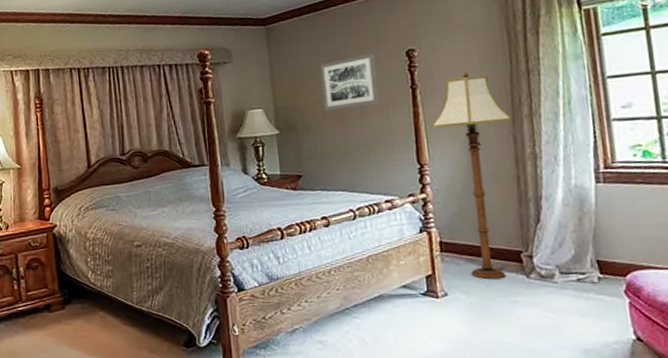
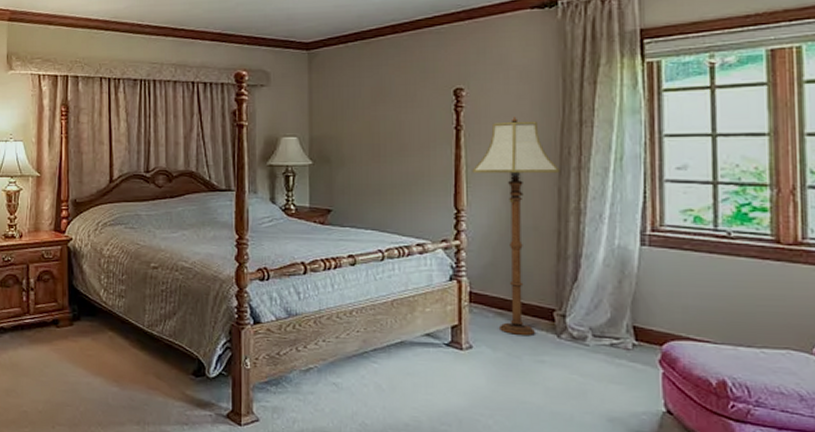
wall art: present [320,52,380,111] -> none [361,88,422,145]

